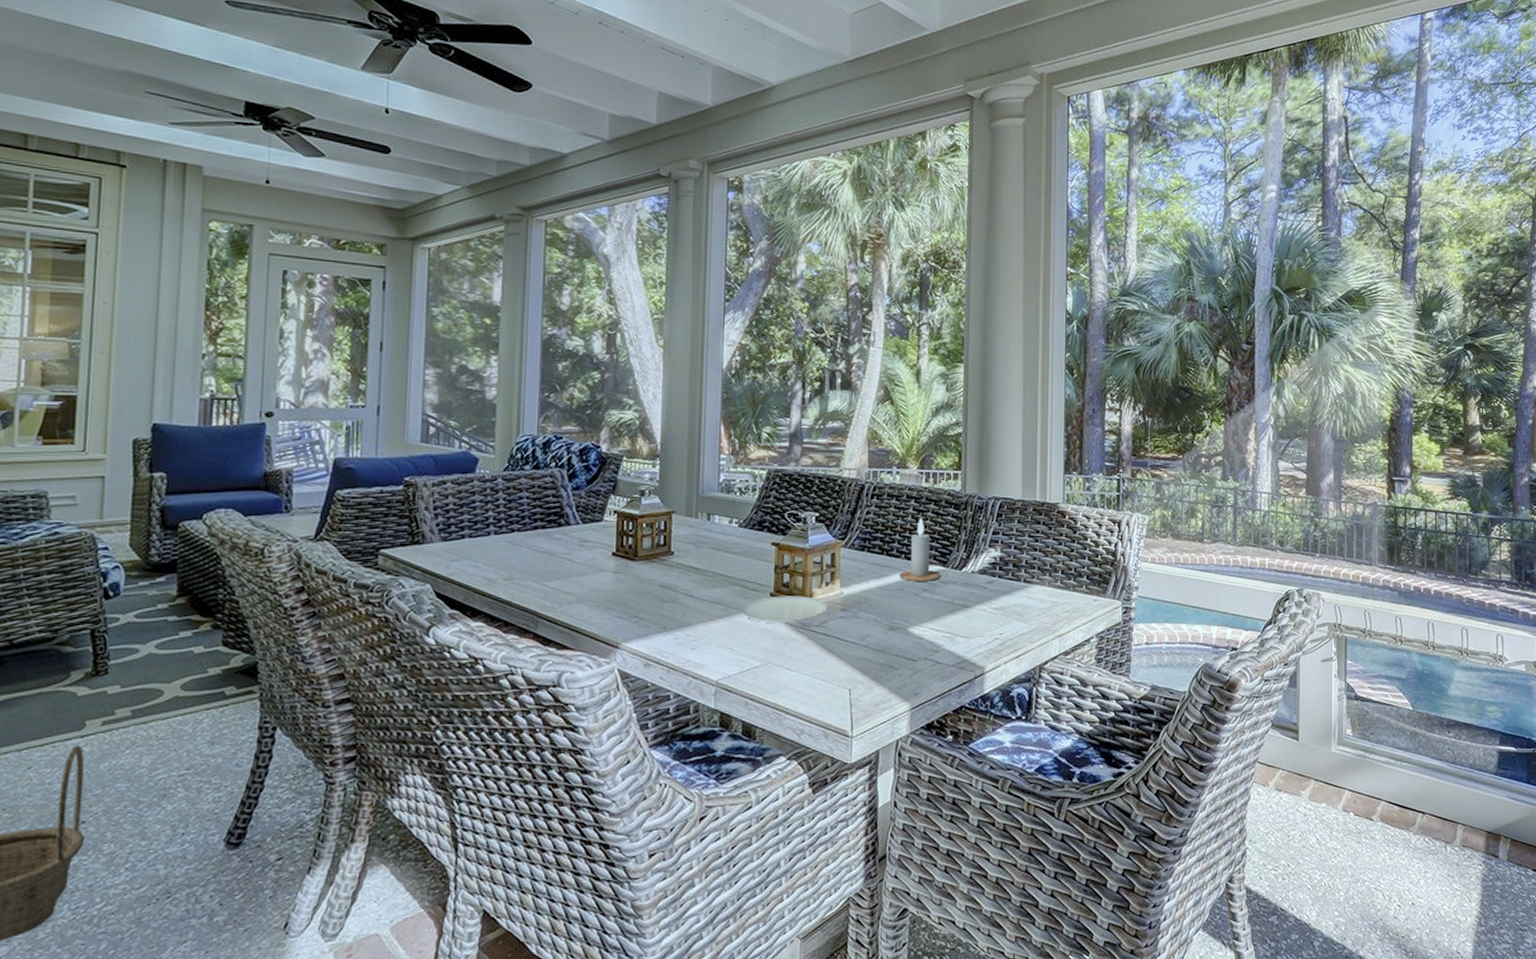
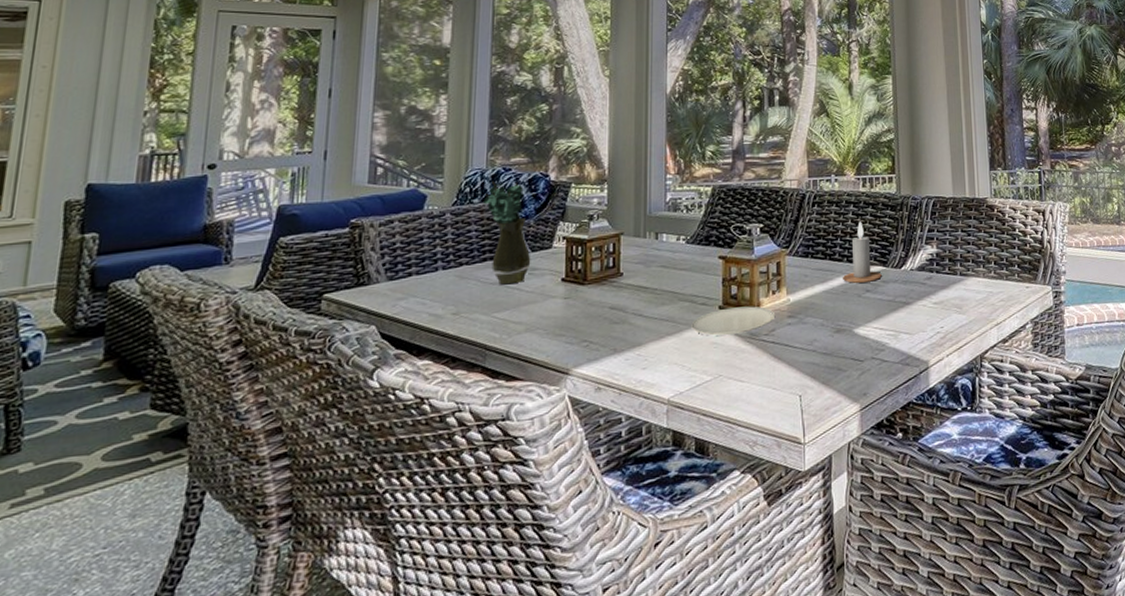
vase: none [534,448,582,554] -> present [482,180,531,285]

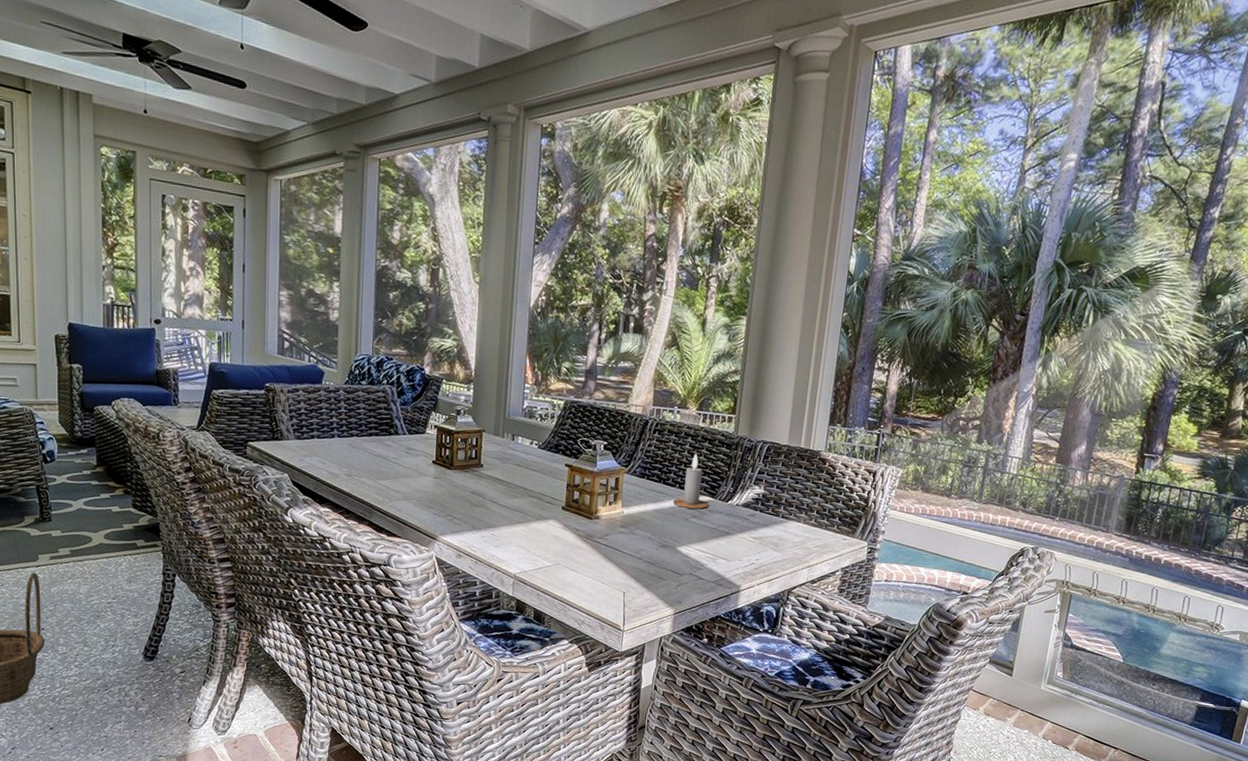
vase: present [482,180,531,285] -> none [369,367,408,459]
plate: present [691,306,776,336] -> none [537,509,610,533]

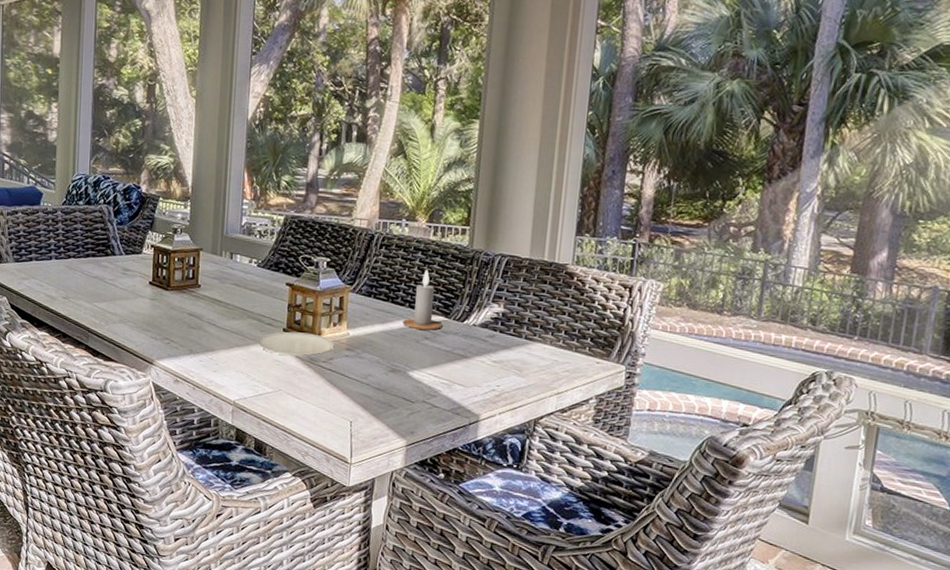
plate: none [537,509,610,533] -> present [257,331,335,357]

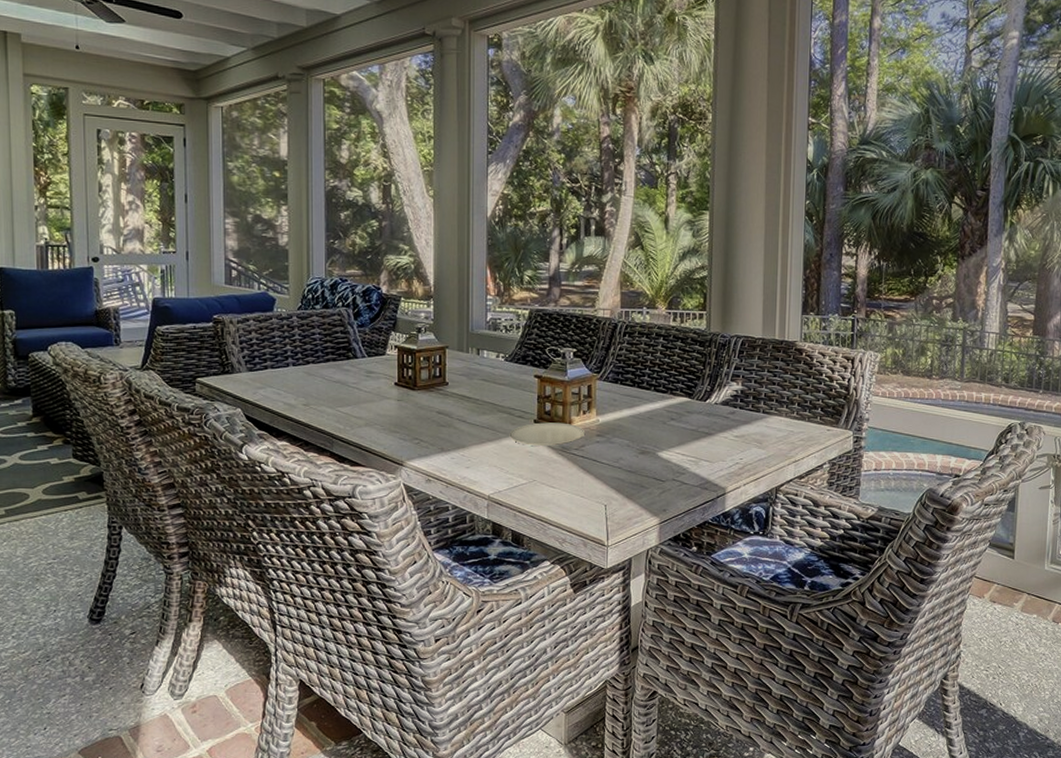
candle: present [403,270,443,330] -> none [650,354,687,411]

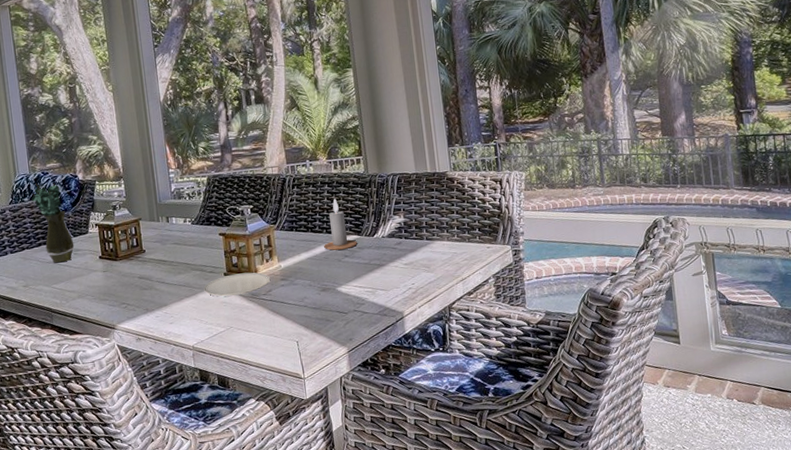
vase: none [324,289,368,384] -> present [31,183,75,263]
candle: none [650,354,687,411] -> present [324,199,357,251]

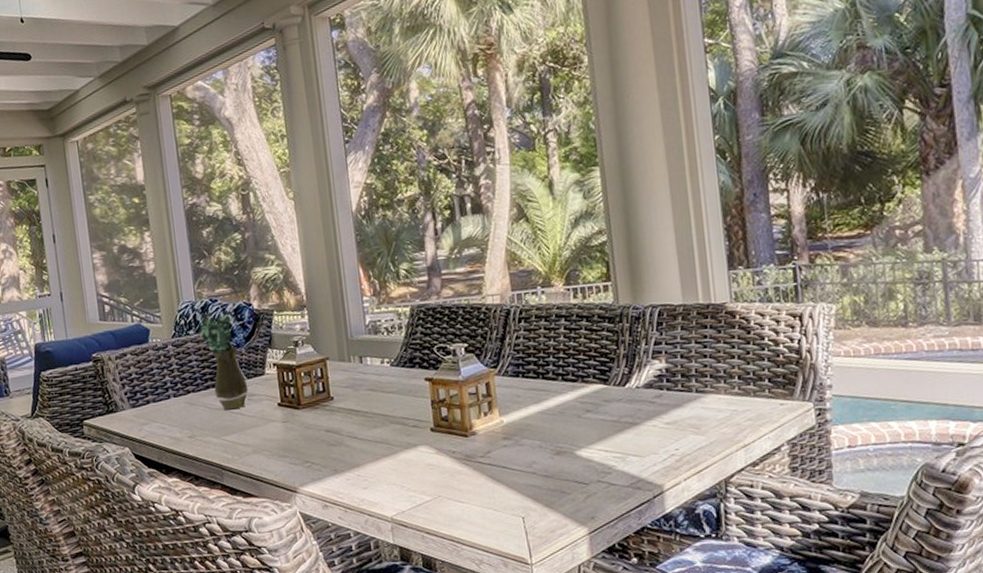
plate: present [203,272,271,297] -> none [405,428,490,458]
candle: present [324,199,357,251] -> none [559,336,603,403]

